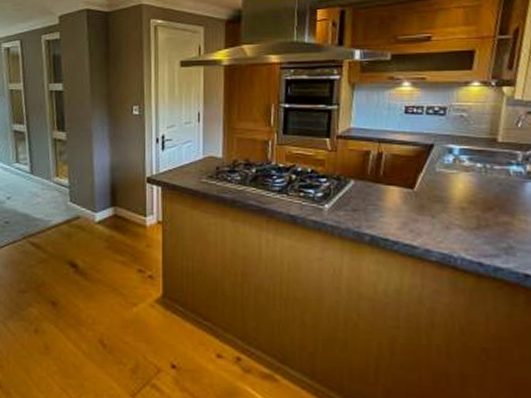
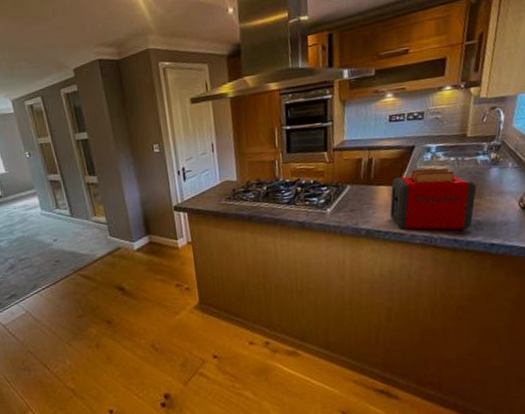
toaster: none [400,172,508,253] -> present [390,167,477,231]

